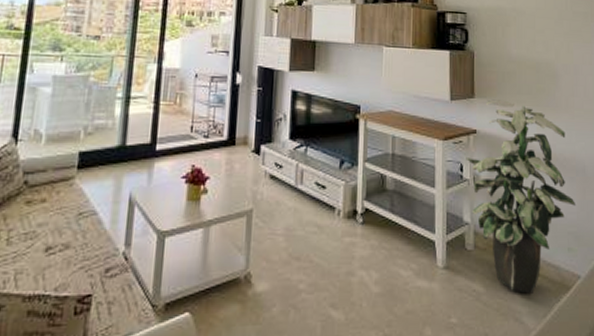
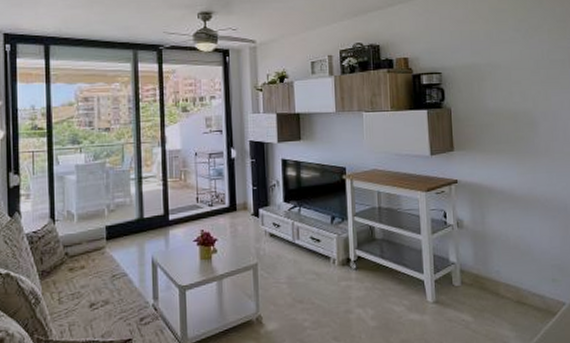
indoor plant: present [466,99,577,294] -> none [449,150,559,321]

